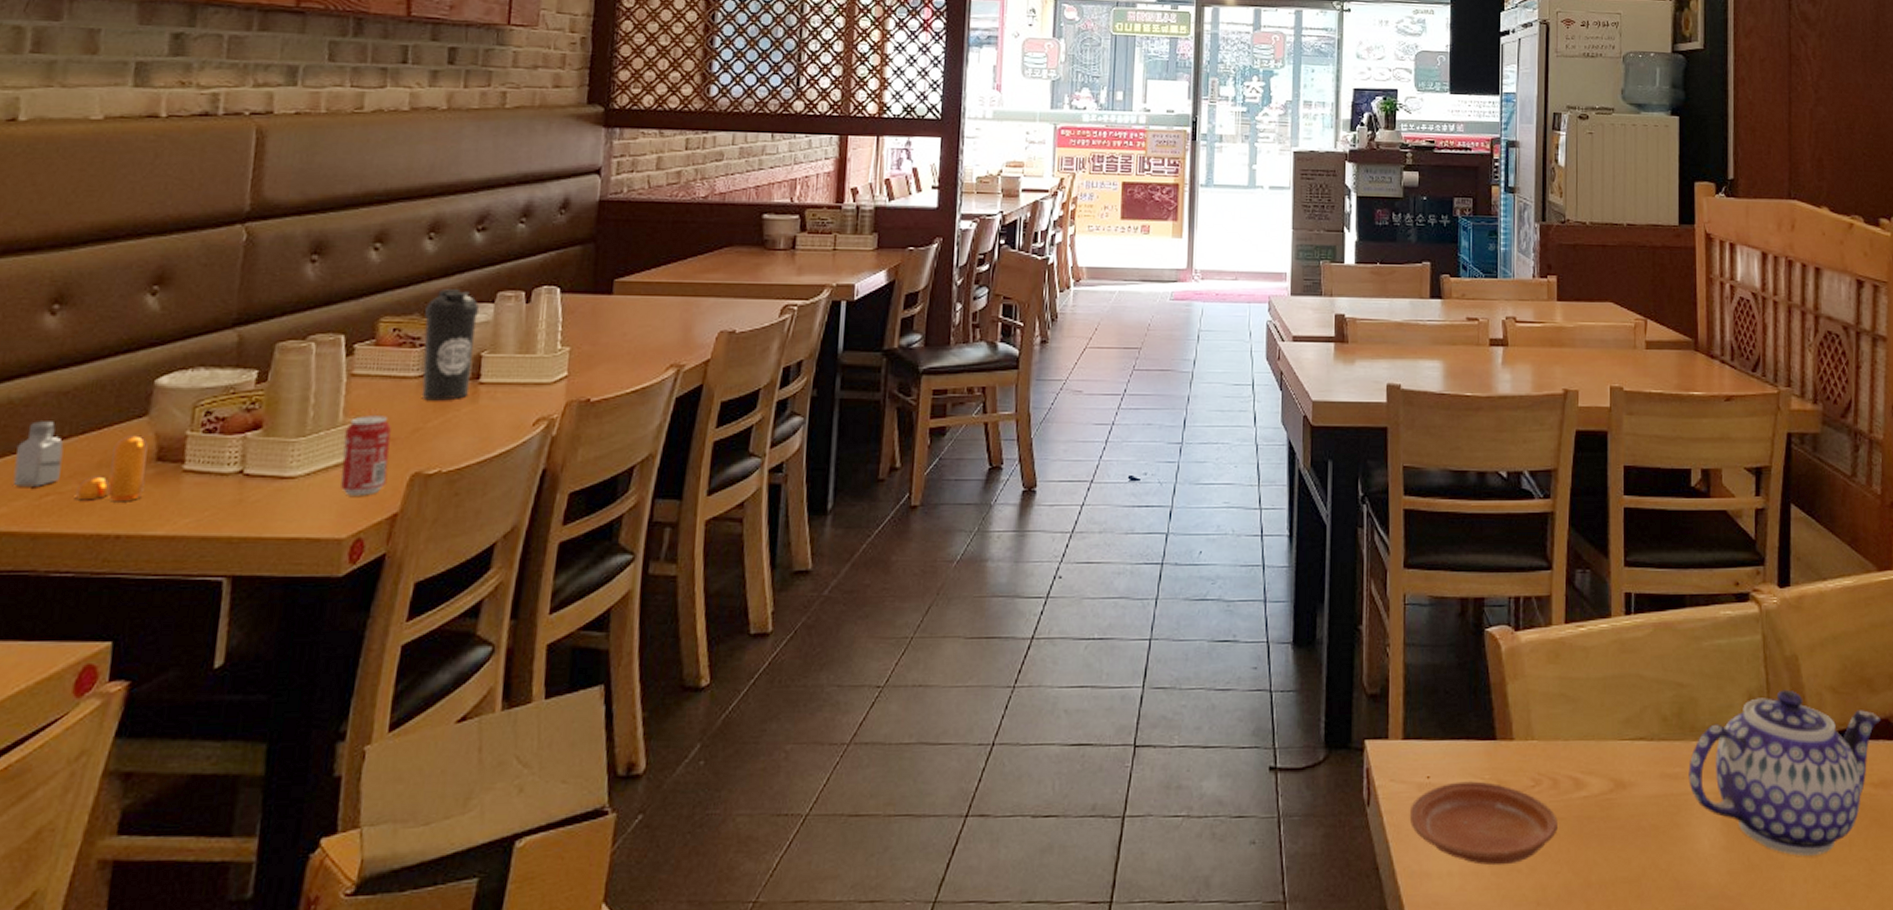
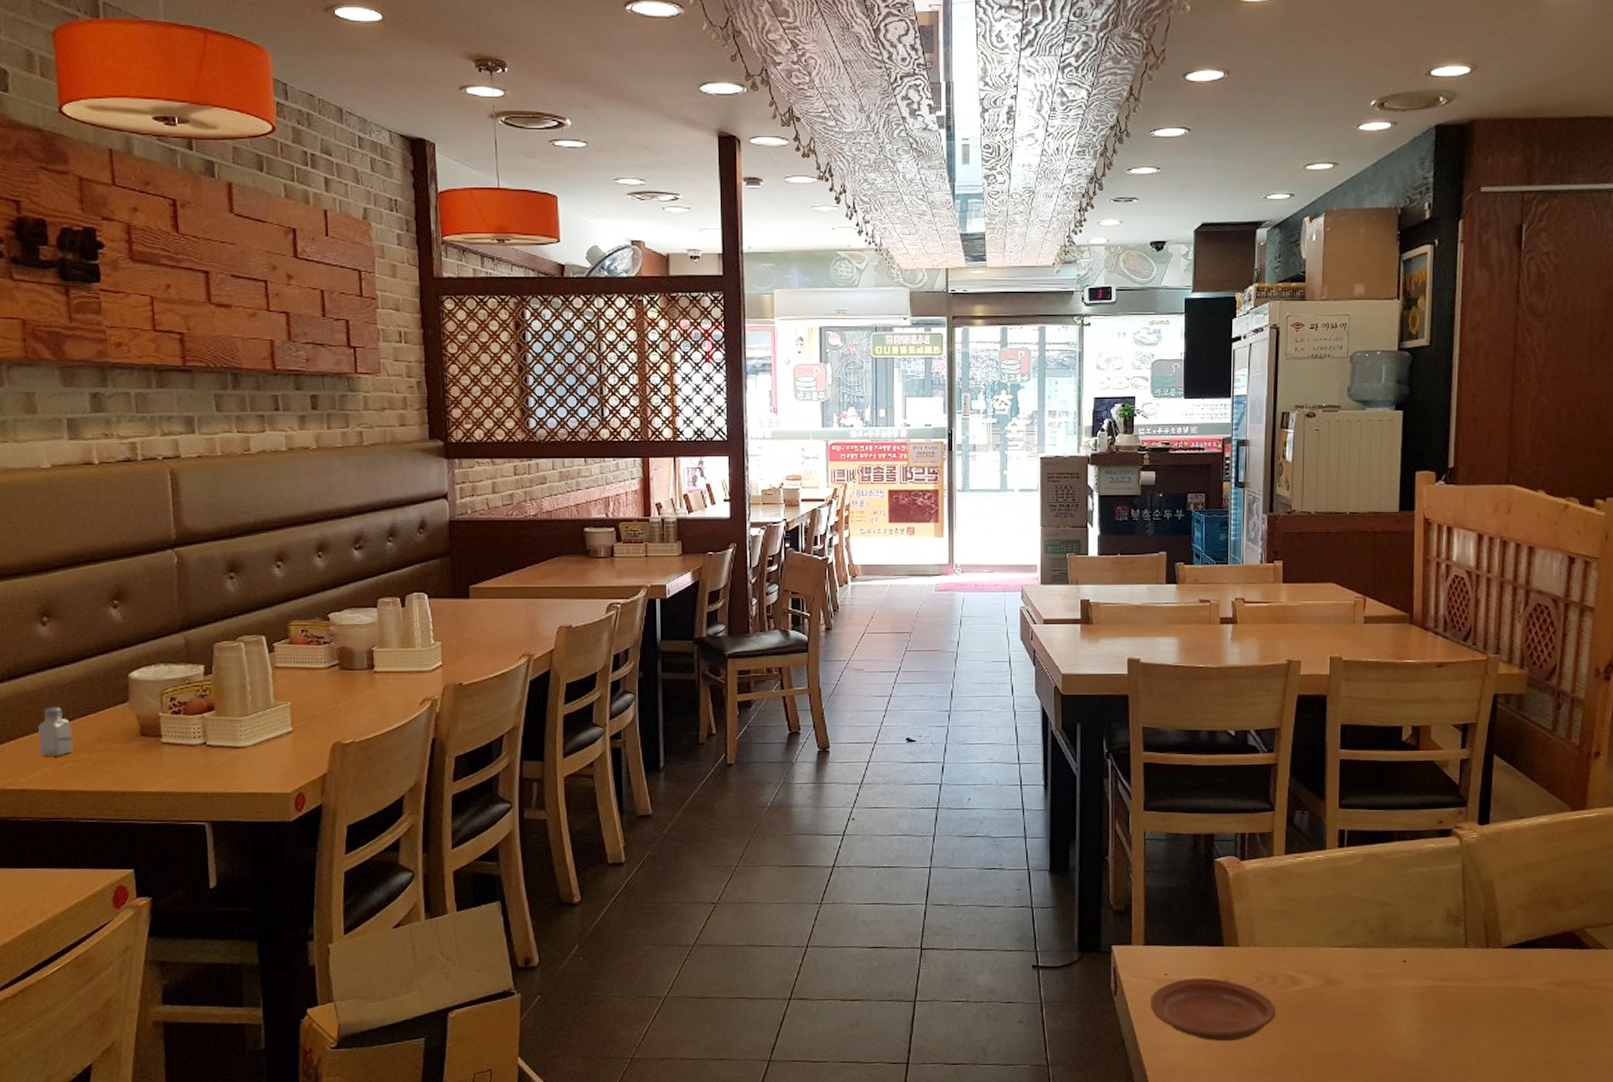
pepper shaker: present [76,435,148,502] -> none [87,717,136,767]
beverage can: present [340,416,391,496] -> none [277,699,315,761]
water bottle: present [421,289,480,401] -> none [324,597,366,686]
teapot: present [1688,689,1882,856] -> none [1391,908,1567,1038]

